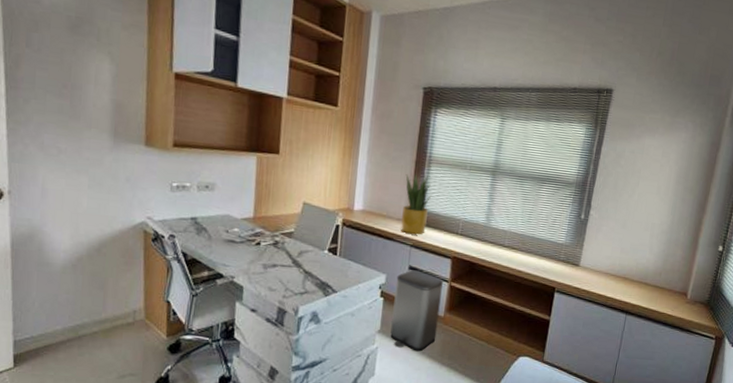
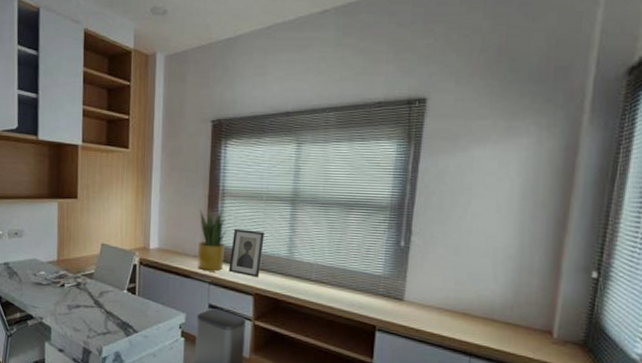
picture frame: none [430,194,466,243] -> present [228,228,265,278]

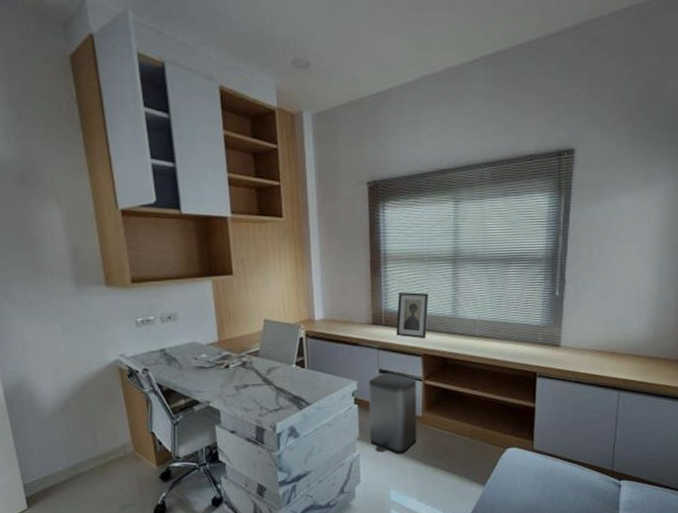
planter: present [198,208,228,271] -> none [362,273,392,337]

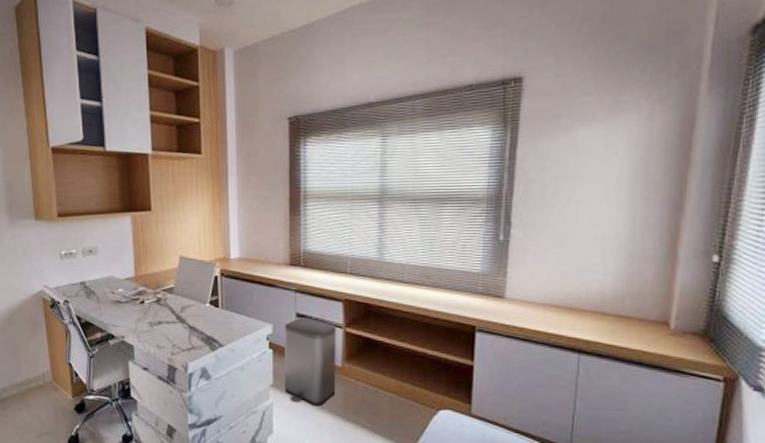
picture frame: present [396,292,429,339] -> none [315,231,351,283]

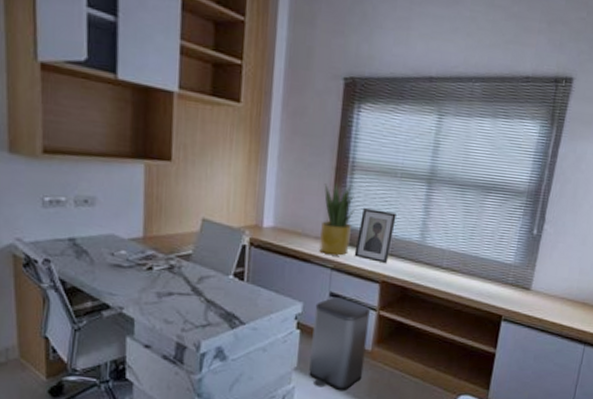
planter: none [280,211,312,279] -> present [319,183,356,256]
picture frame: none [315,231,351,283] -> present [354,207,397,264]

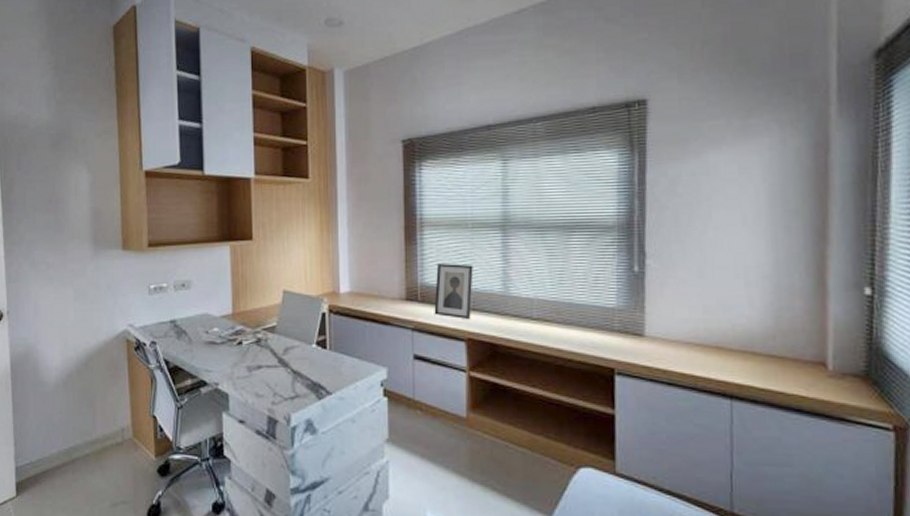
pedal bin: present [309,297,370,391] -> none [400,359,461,465]
planter: present [319,183,356,256] -> none [395,240,430,315]

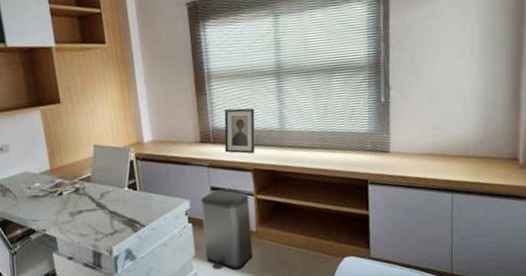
pedal bin: none [400,359,461,465] -> present [200,189,253,271]

